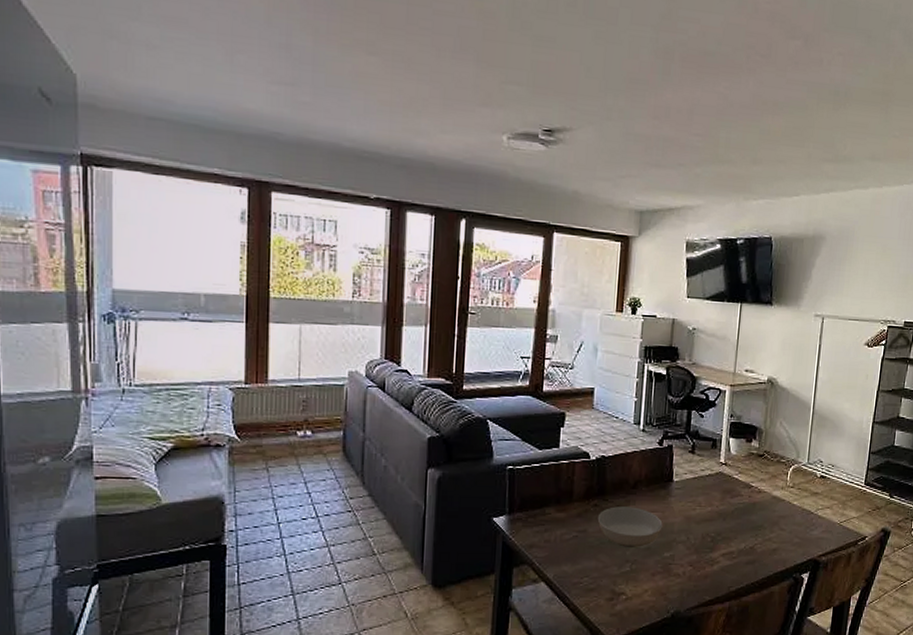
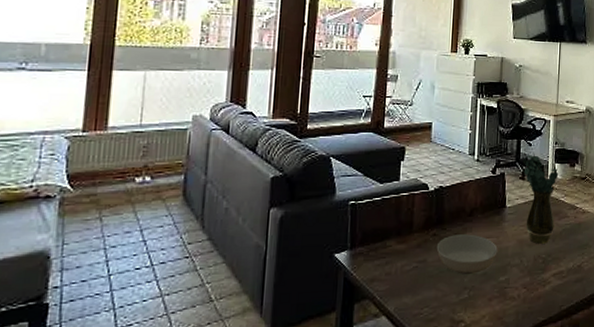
vase: none [693,424,733,522] -> present [523,152,559,244]

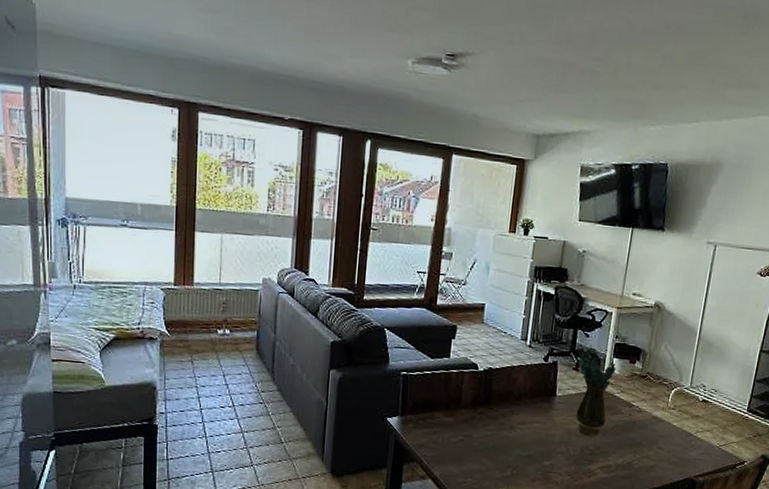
bowl: present [436,234,498,275] -> none [482,415,544,455]

